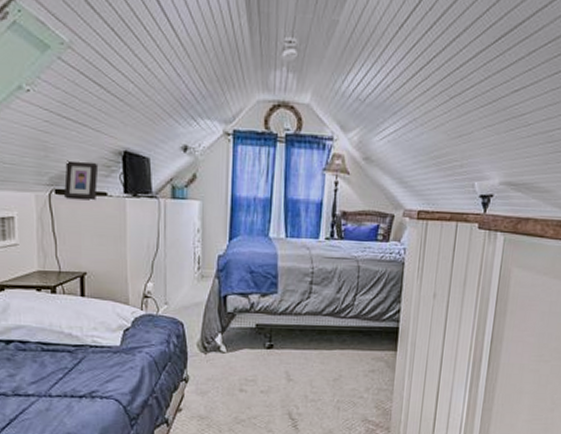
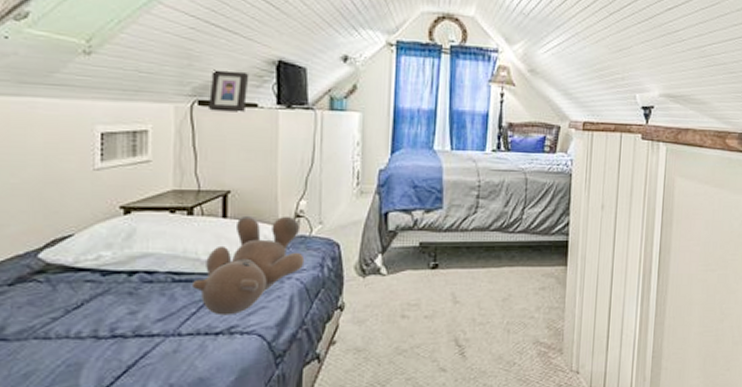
teddy bear: none [57,294,153,382] -> present [191,215,305,316]

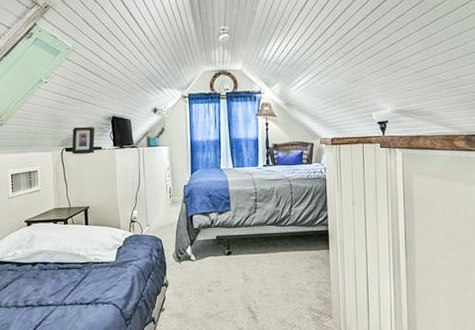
teddy bear: present [191,215,305,316] -> none [69,221,140,291]

